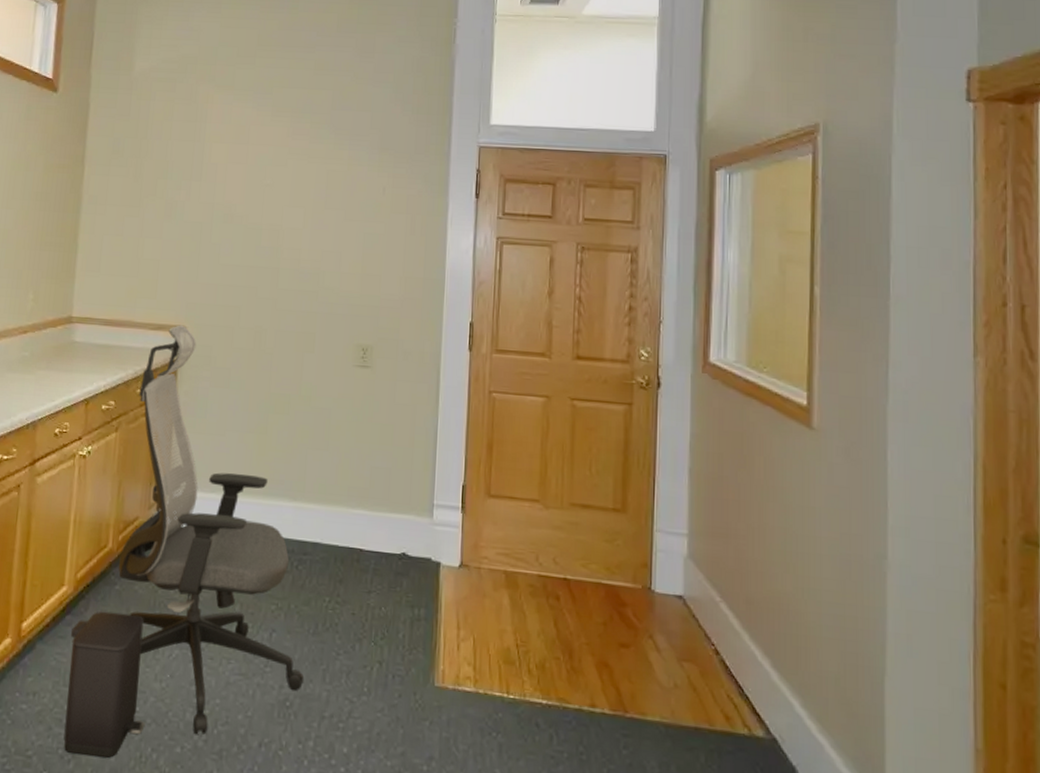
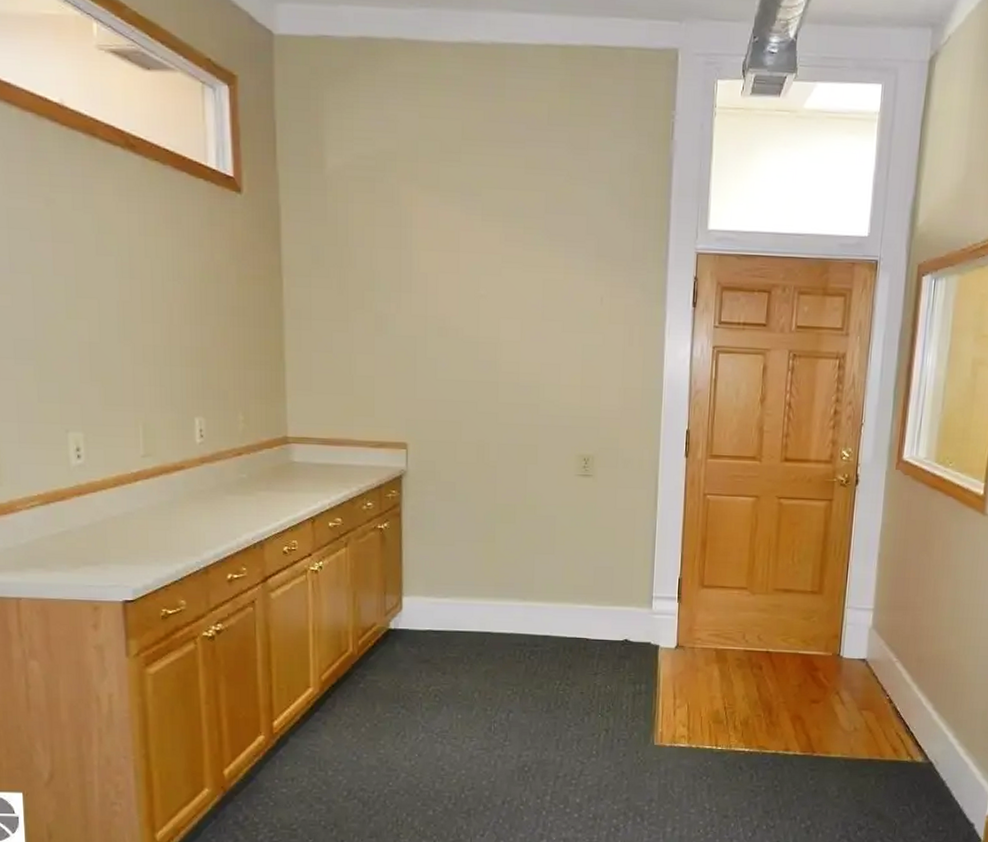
pedal bin: present [63,611,145,758] -> none [322,706,399,824]
office chair: present [118,325,305,735] -> none [360,441,540,800]

